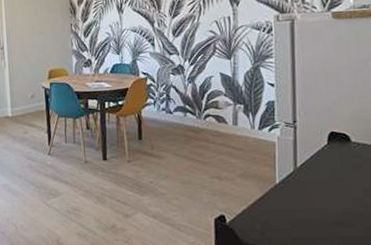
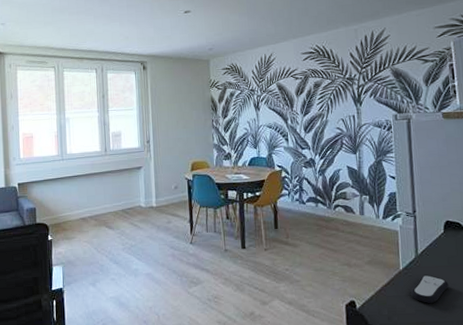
remote control: none [286,190,330,219] -> present [410,275,449,303]

